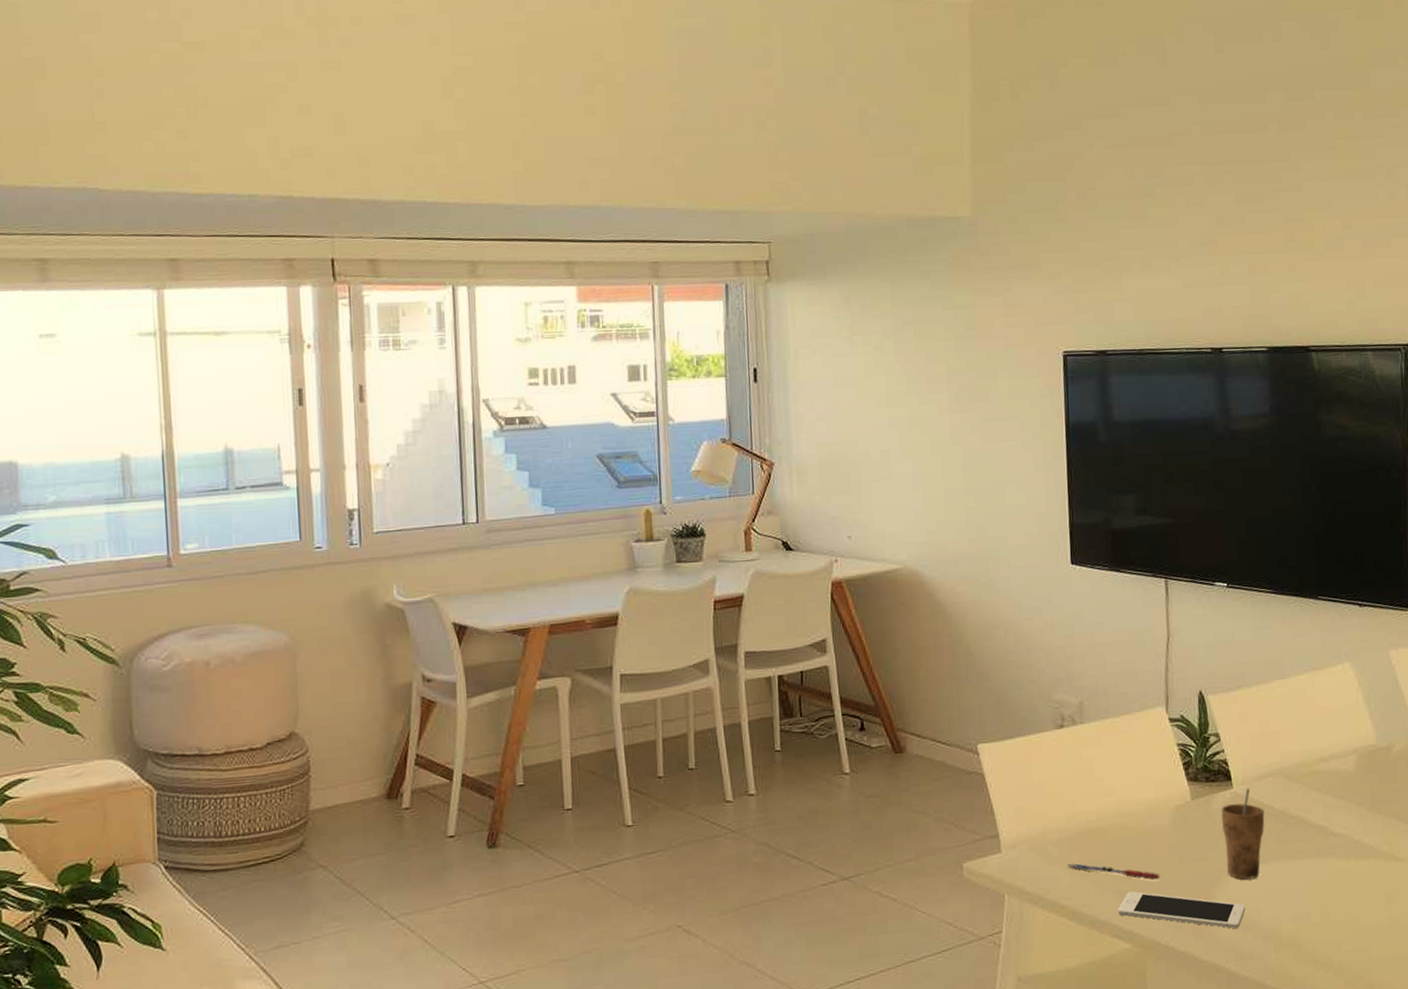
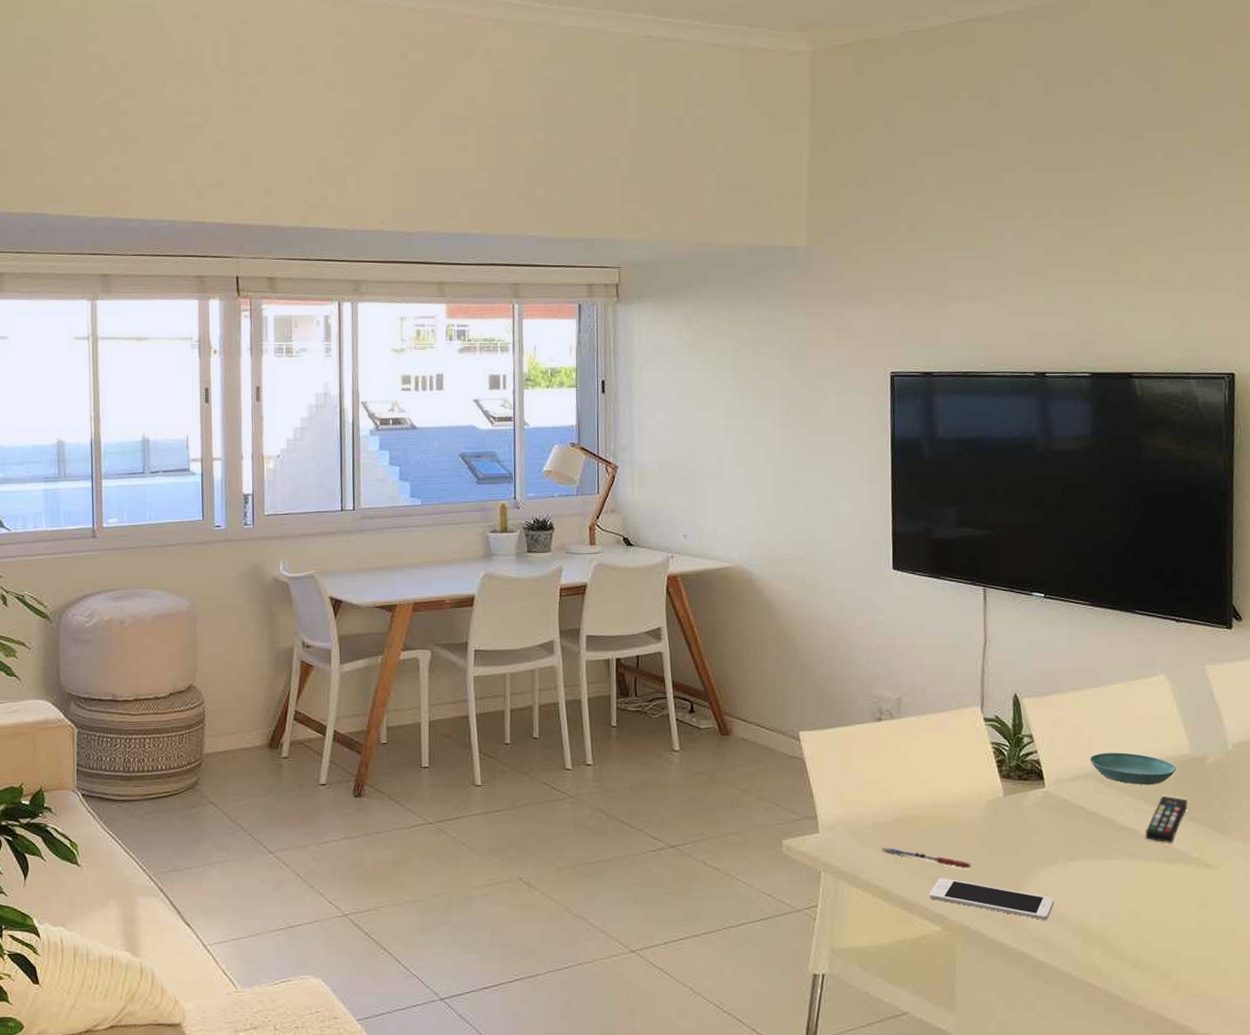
cup: present [1221,788,1265,880] -> none [1033,788,1076,874]
saucer: none [1277,746,1363,780] -> present [1089,752,1176,785]
remote control: none [1334,789,1375,839] -> present [1145,796,1188,844]

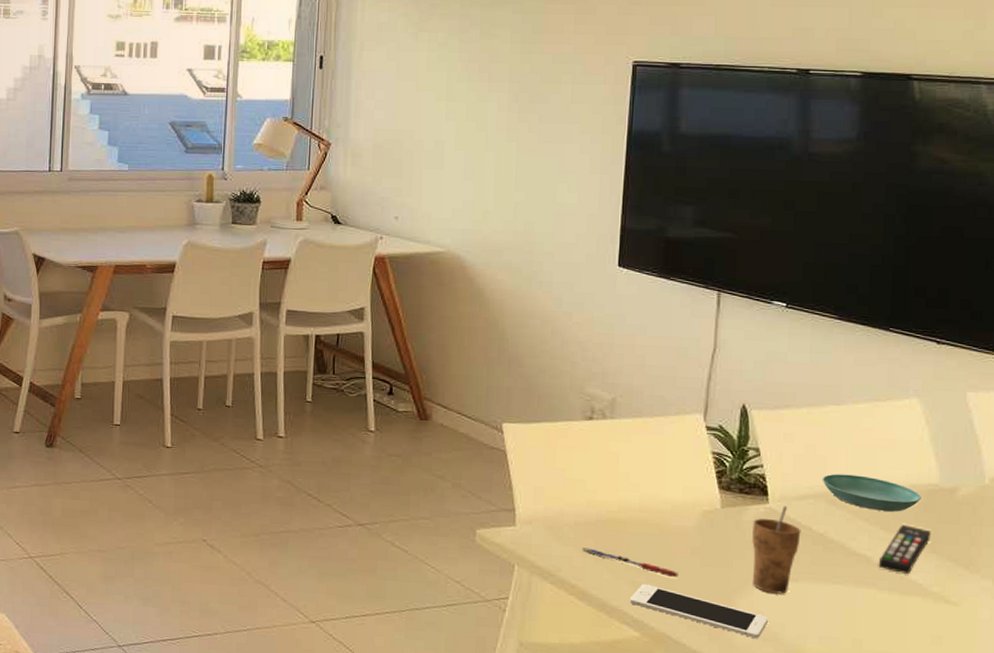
cup: none [1033,788,1076,874] -> present [752,505,801,594]

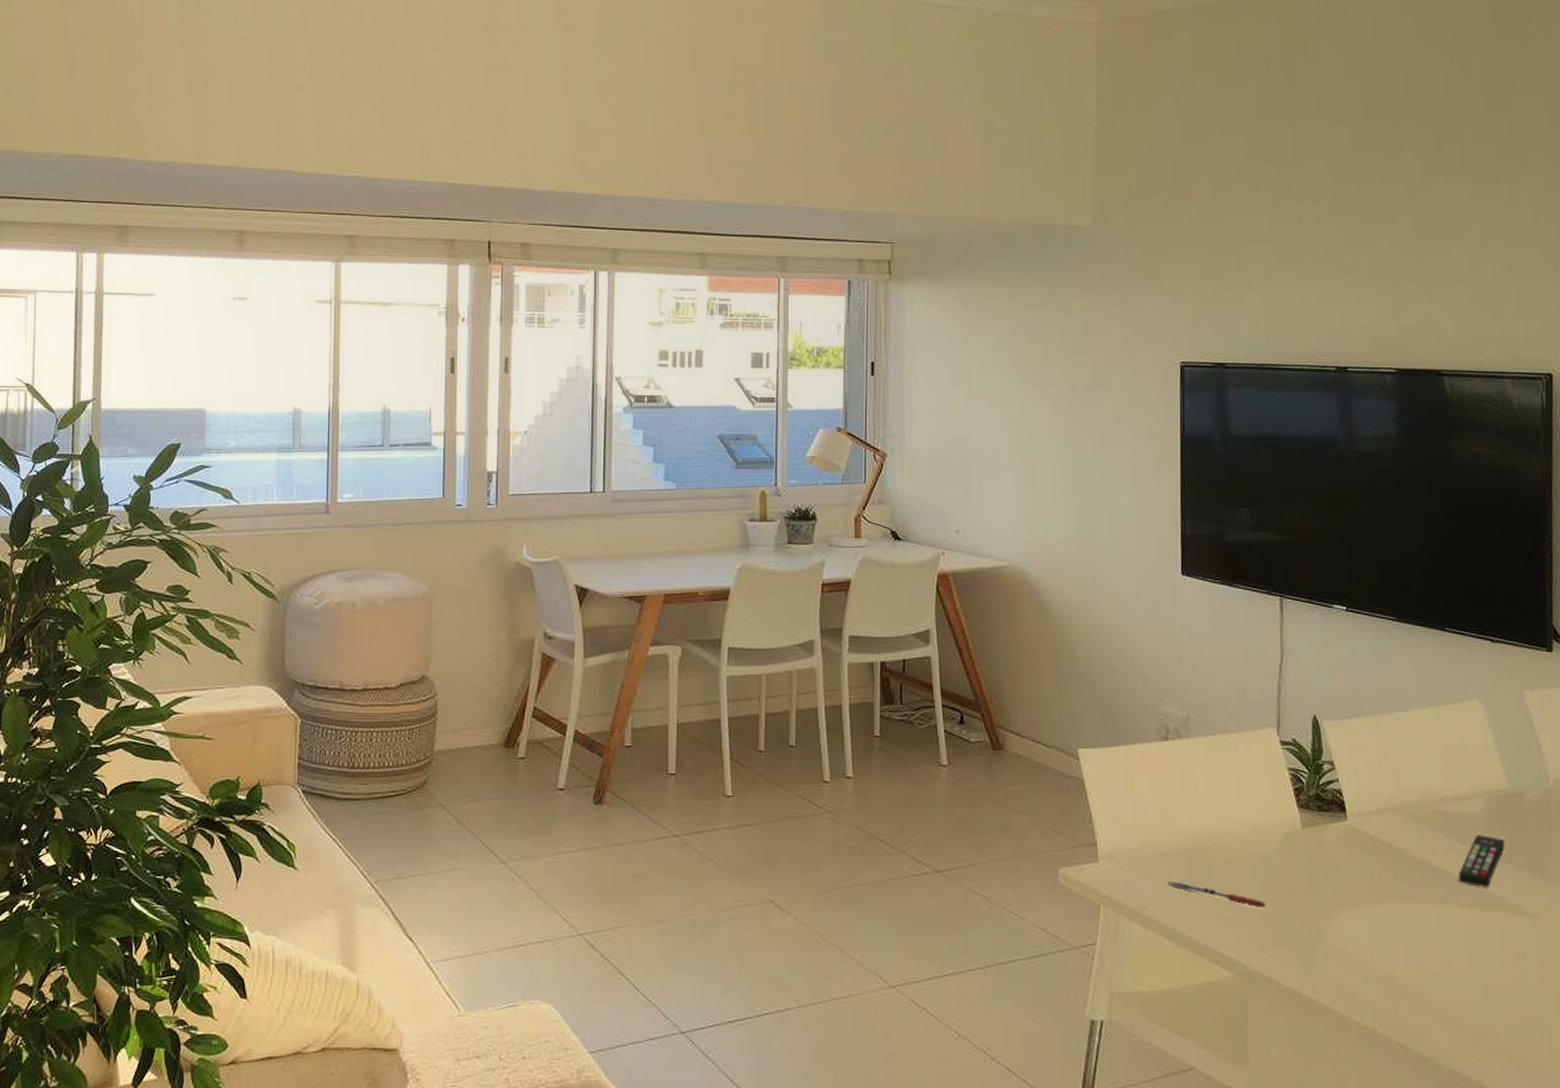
cell phone: present [629,584,768,639] -> none [1219,918,1358,970]
cup: present [752,505,801,594] -> none [1334,821,1382,918]
saucer: present [822,473,921,512] -> none [1396,784,1492,821]

